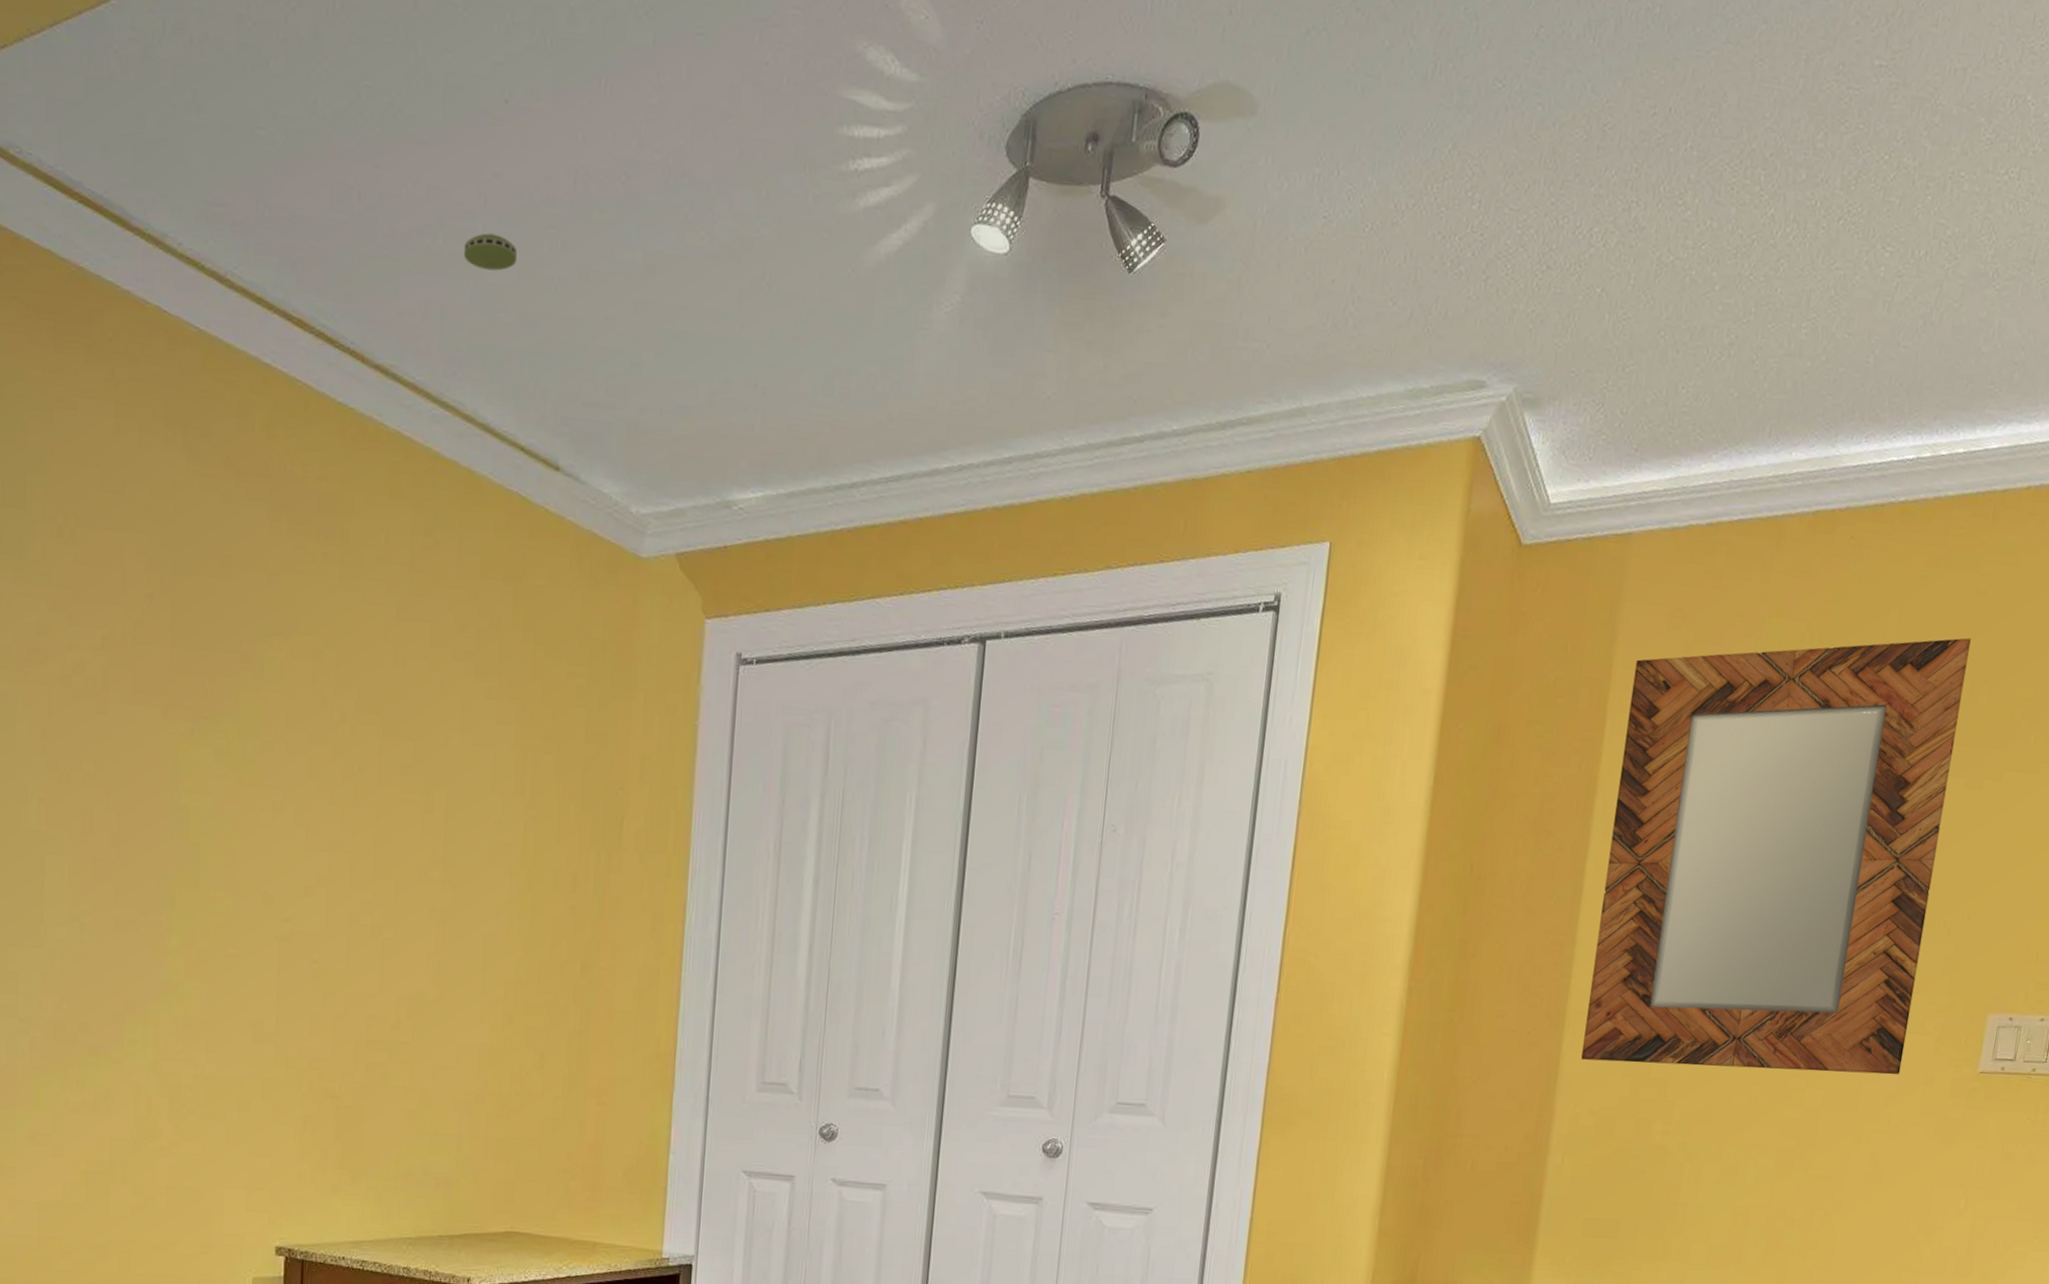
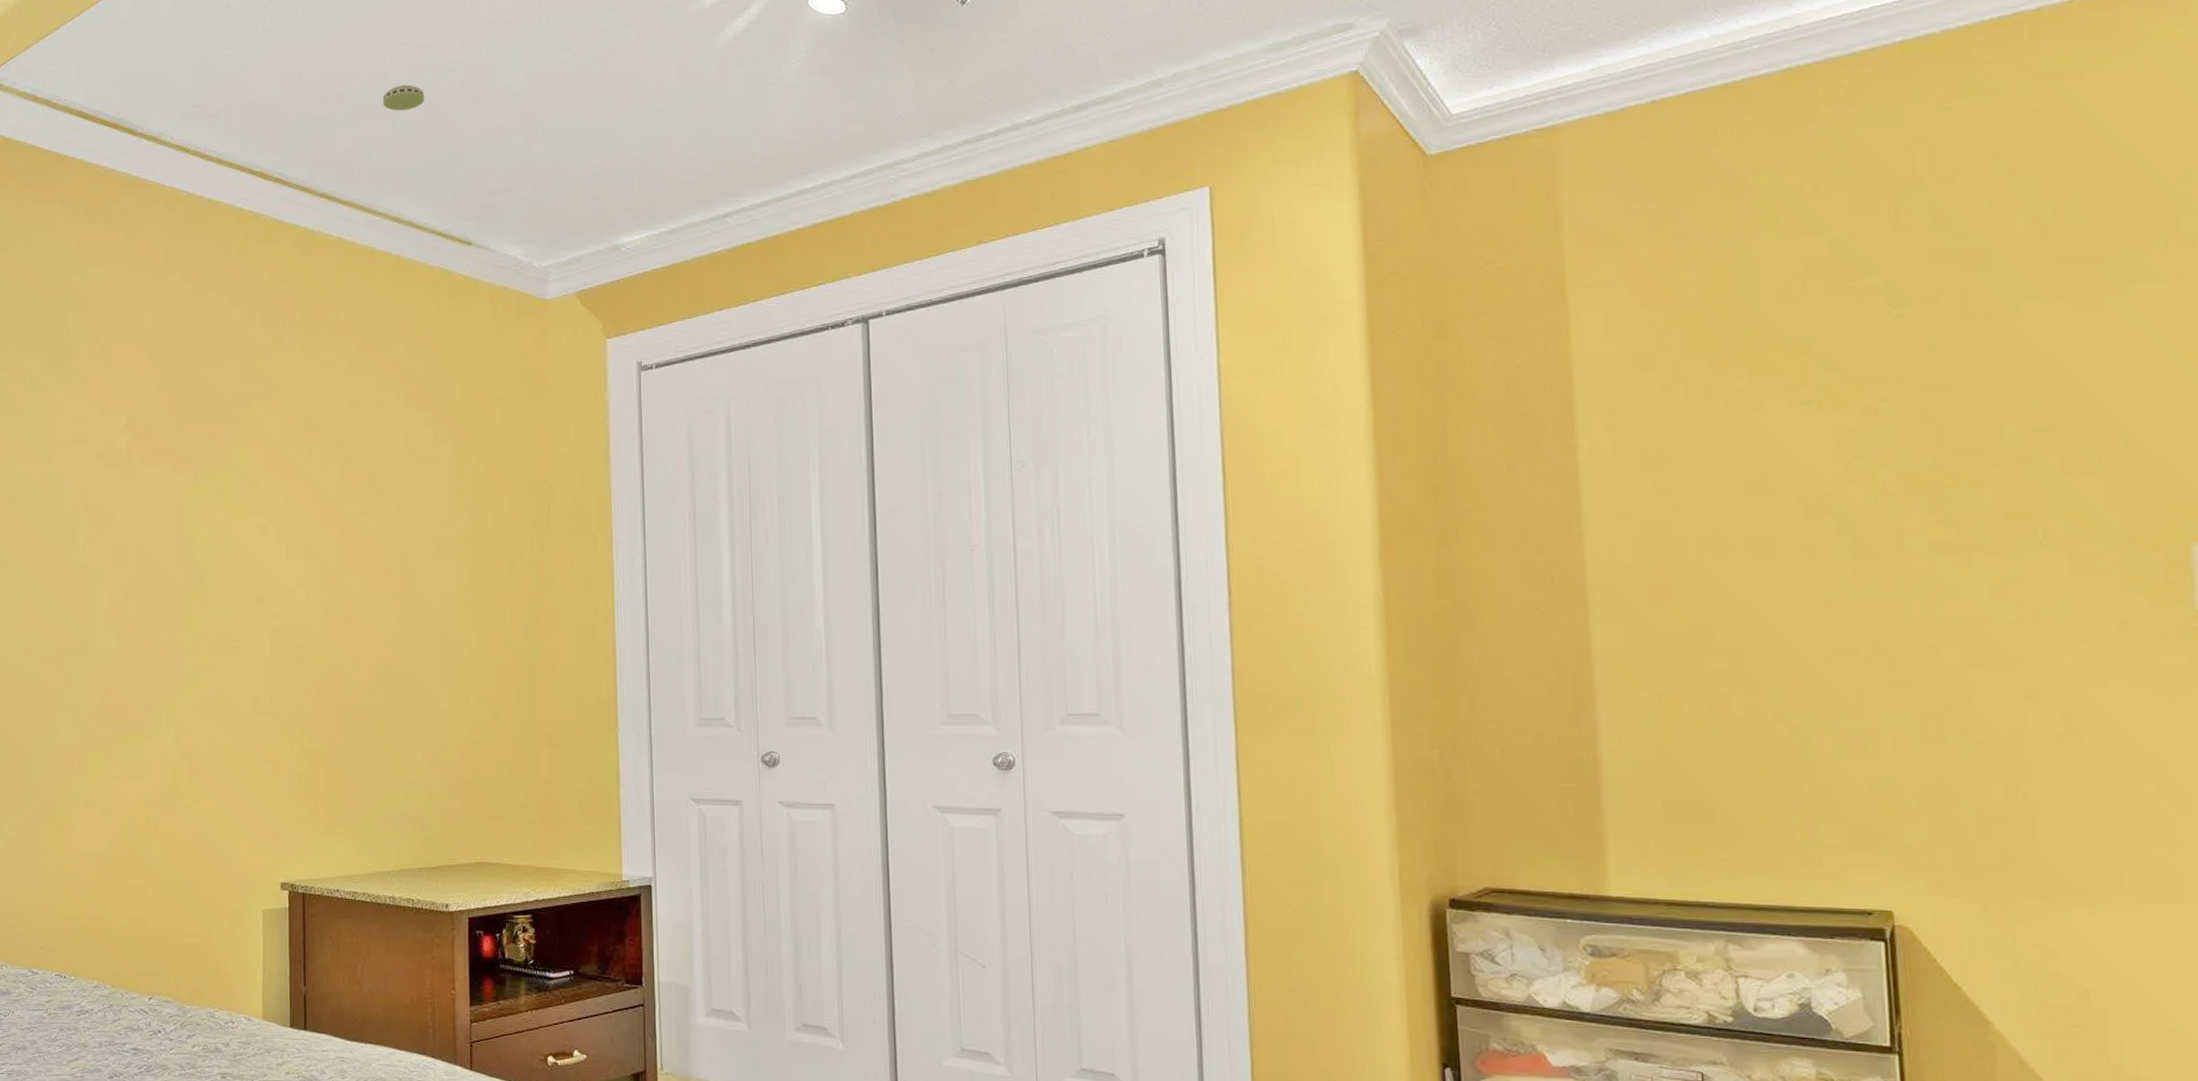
home mirror: present [1581,638,1971,1075] -> none [1592,157,2075,635]

